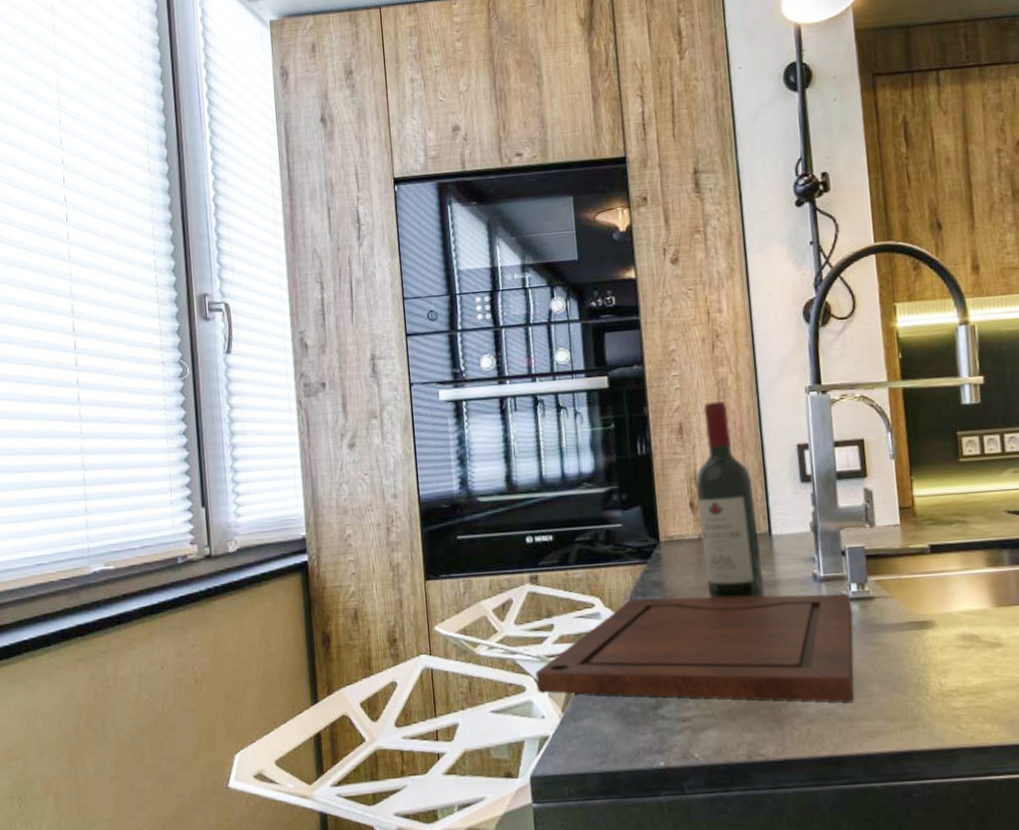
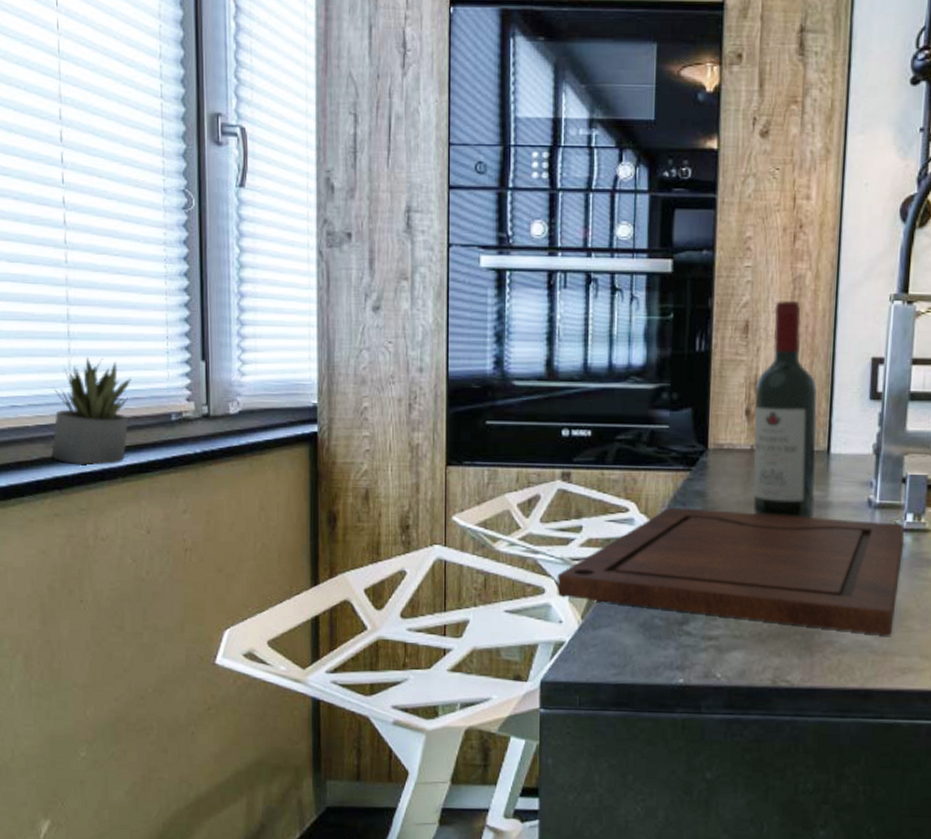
succulent plant: none [73,514,141,612] -> present [51,357,132,466]

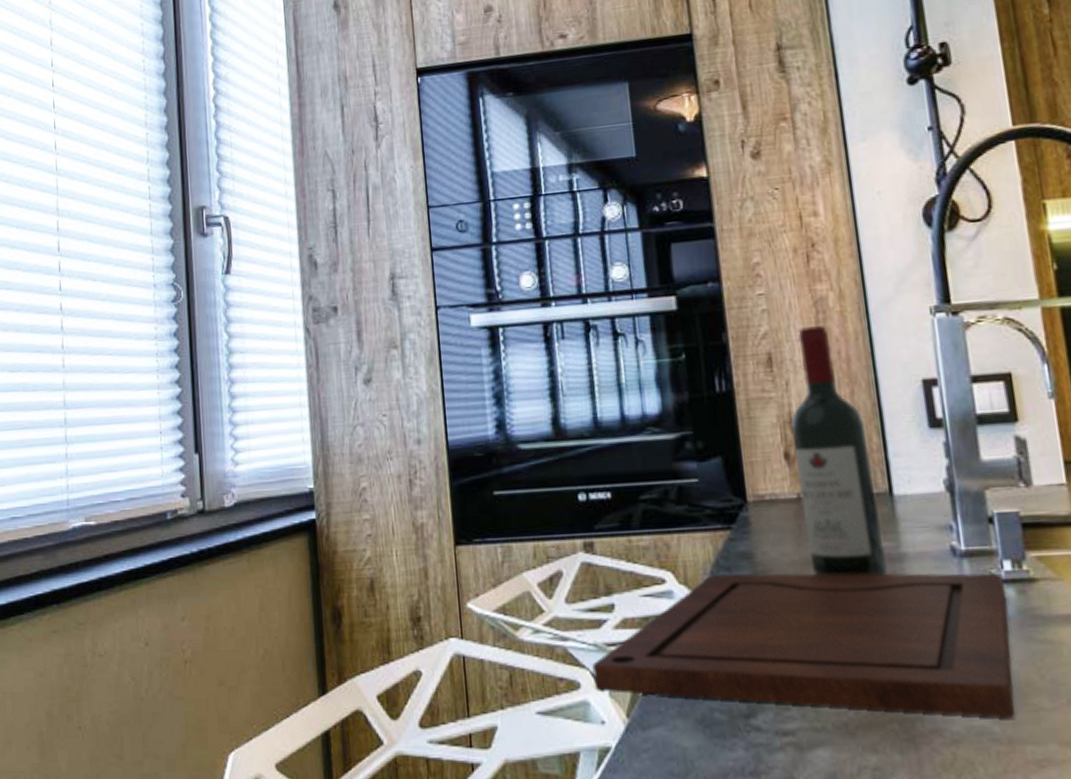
succulent plant: present [51,357,132,466] -> none [50,460,127,575]

